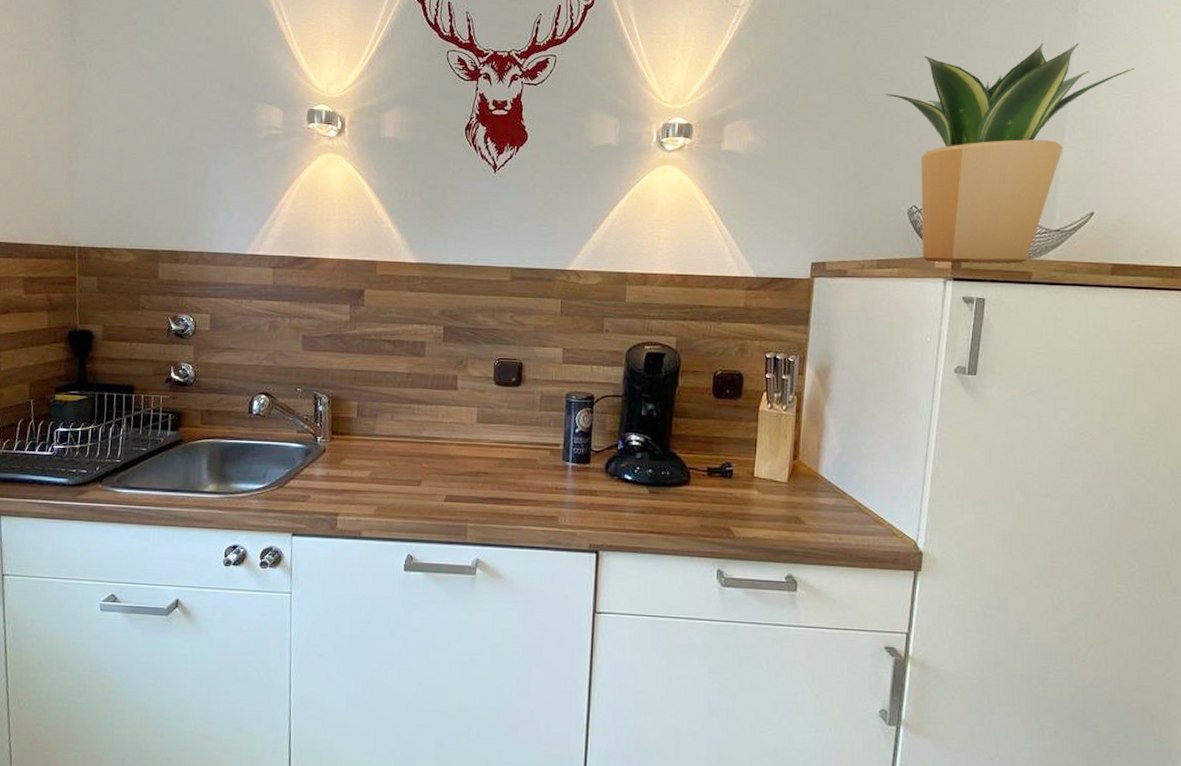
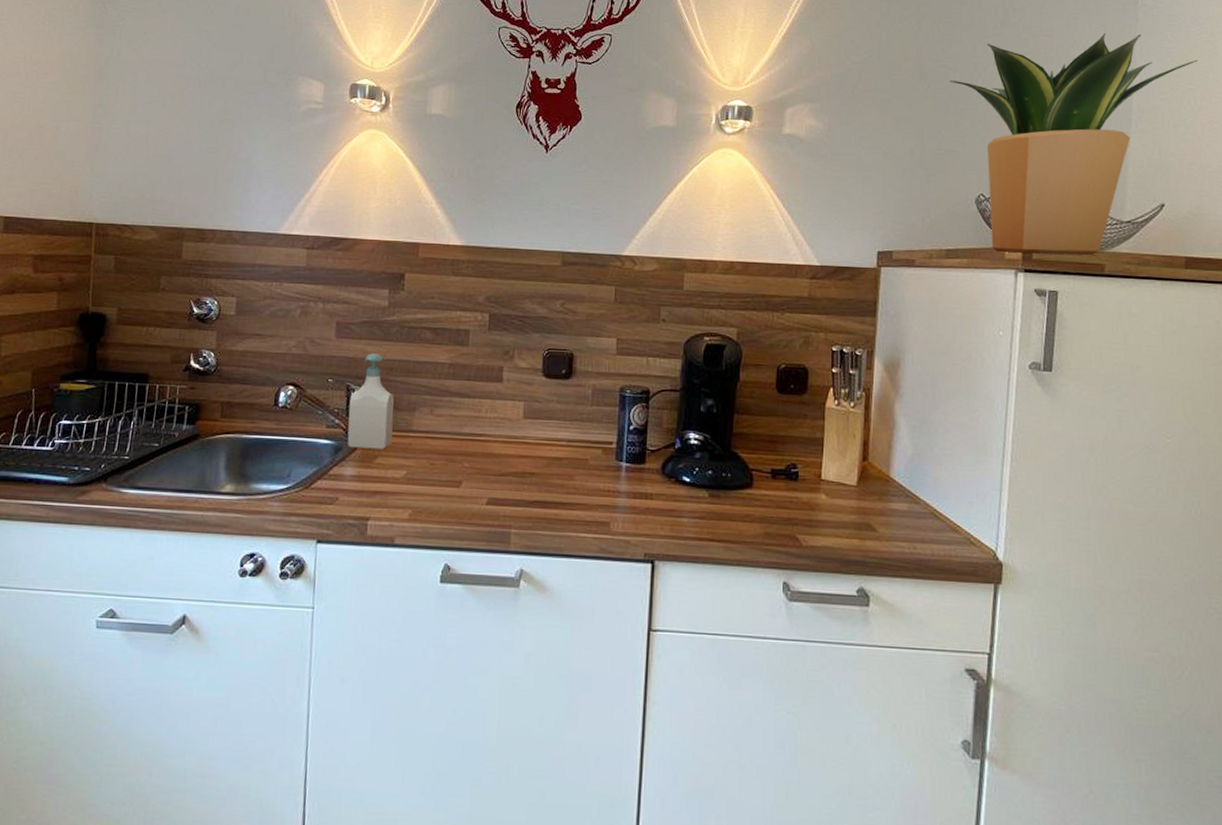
soap bottle: none [316,364,359,452] -> present [347,353,395,449]

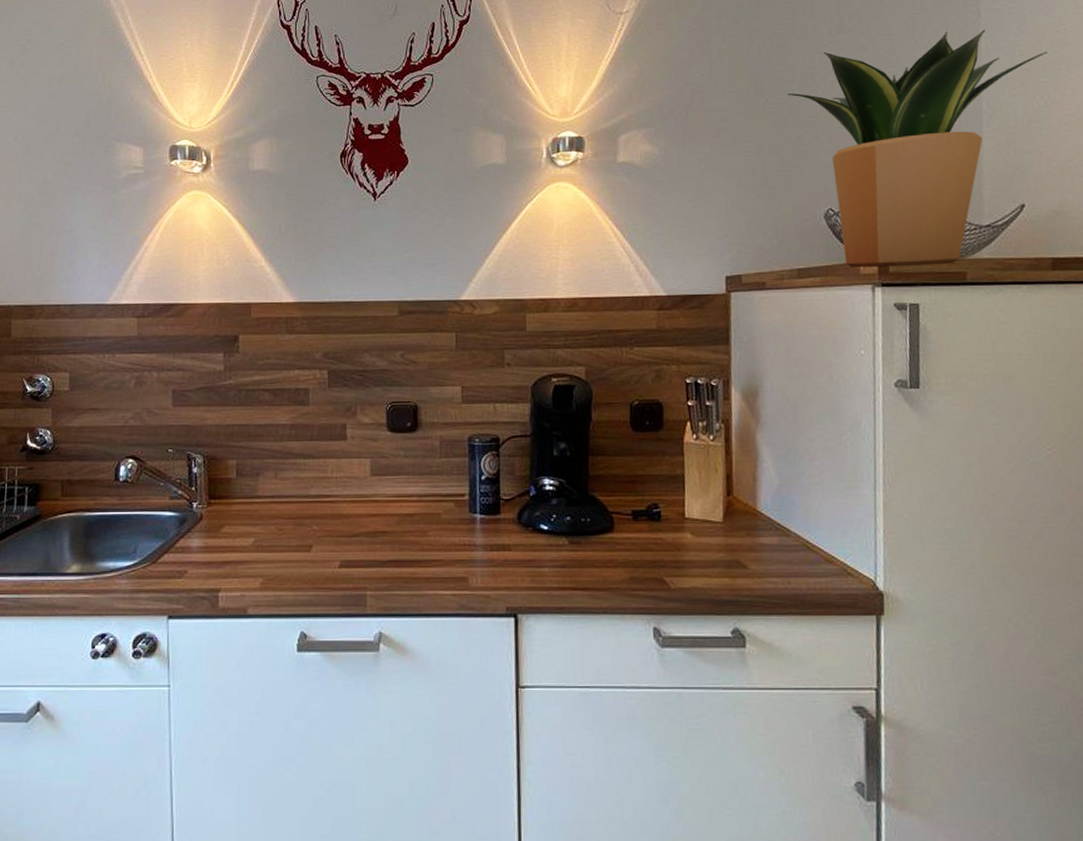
soap bottle: present [347,353,395,449] -> none [191,419,239,518]

